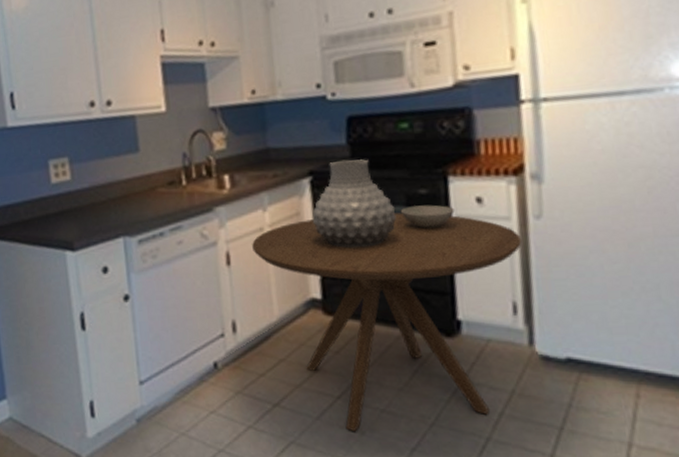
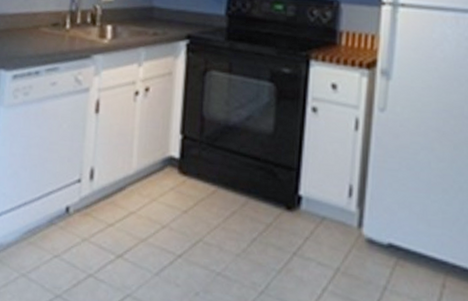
dining table: present [252,212,523,432] -> none [122,80,366,292]
vase: present [312,159,397,249] -> none [182,29,260,115]
bowl: present [400,204,455,229] -> none [263,82,311,106]

